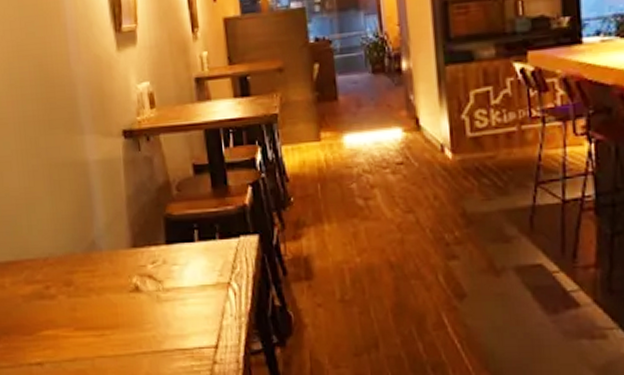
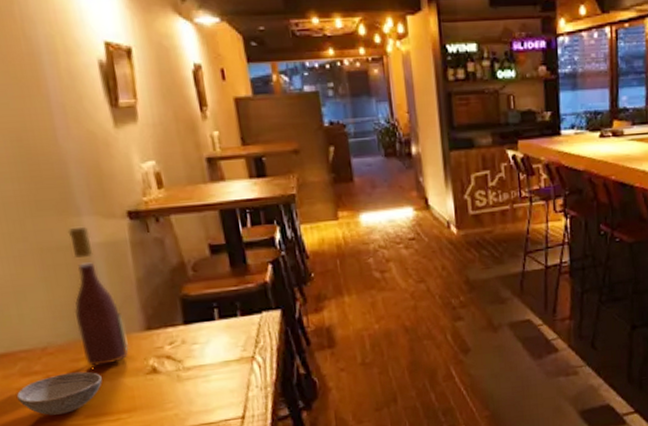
bowl: none [20,284,92,324] -> present [16,371,103,416]
wine bottle: none [72,144,117,280] -> present [67,226,130,366]

